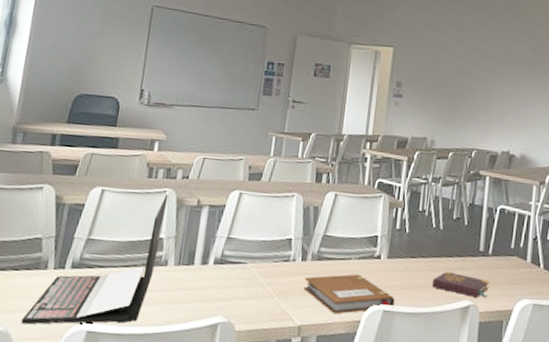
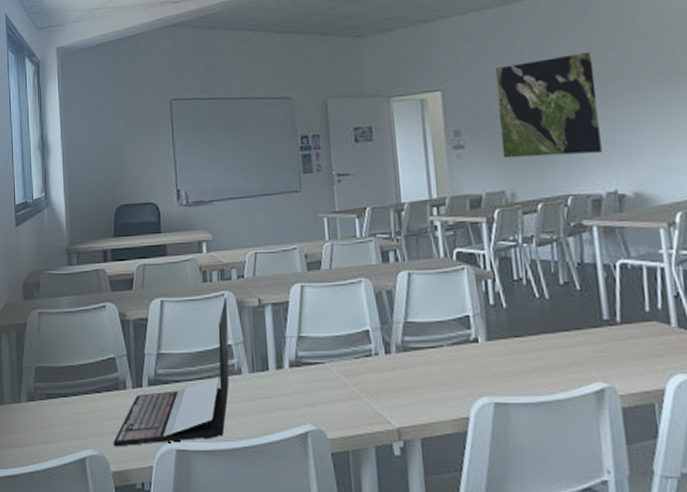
notebook: present [303,274,395,315] -> none [393,363,507,412]
world map: none [431,37,512,119] -> present [495,51,602,159]
book: present [432,271,490,298] -> none [550,349,626,377]

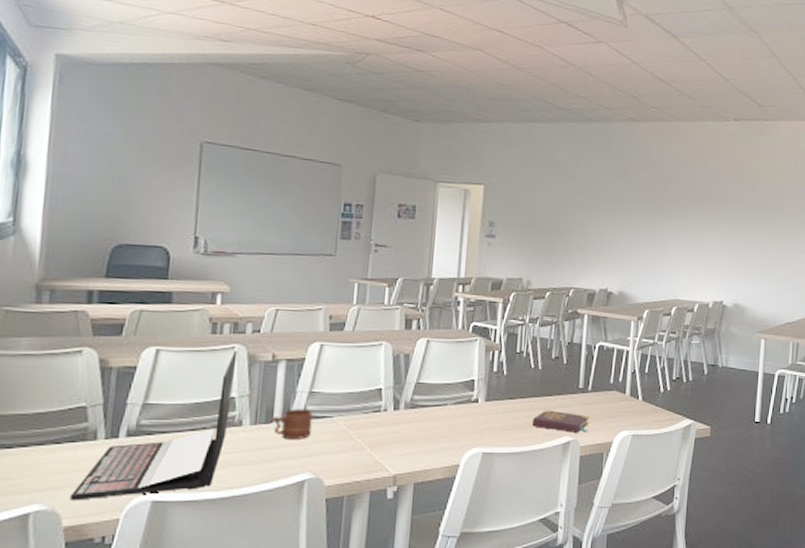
mug: none [263,355,306,387] -> present [266,408,313,439]
world map: present [495,51,602,159] -> none [526,174,609,257]
book: none [550,349,626,377] -> present [532,410,590,433]

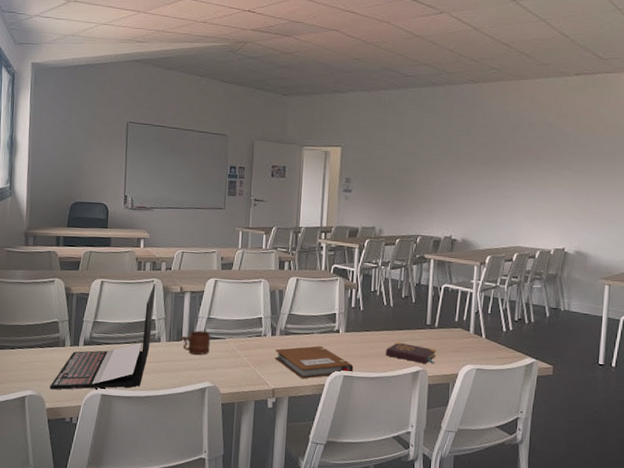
notebook: none [397,419,495,461] -> present [274,346,354,379]

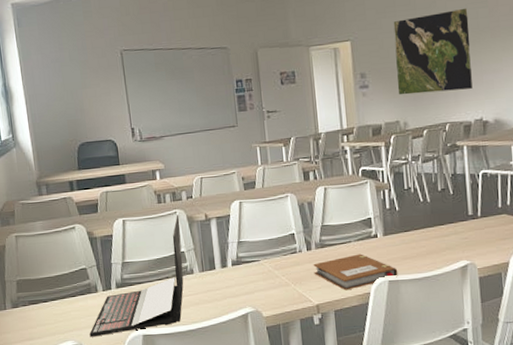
mug: present [177,330,211,355] -> none [211,256,246,281]
world map: none [378,133,451,208] -> present [393,8,472,95]
book: present [386,342,437,364] -> none [429,237,483,257]

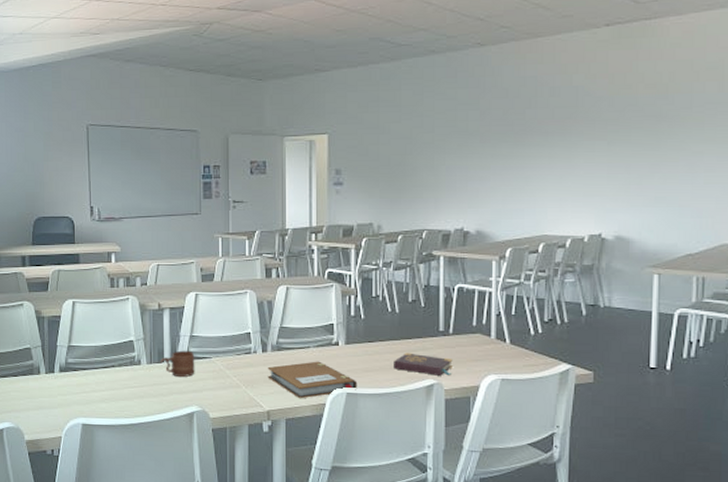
laptop: present [89,214,184,337] -> none [27,300,132,421]
mug: none [211,256,246,281] -> present [159,350,195,377]
world map: present [393,8,472,95] -> none [374,108,457,196]
book: none [429,237,483,257] -> present [394,352,453,376]

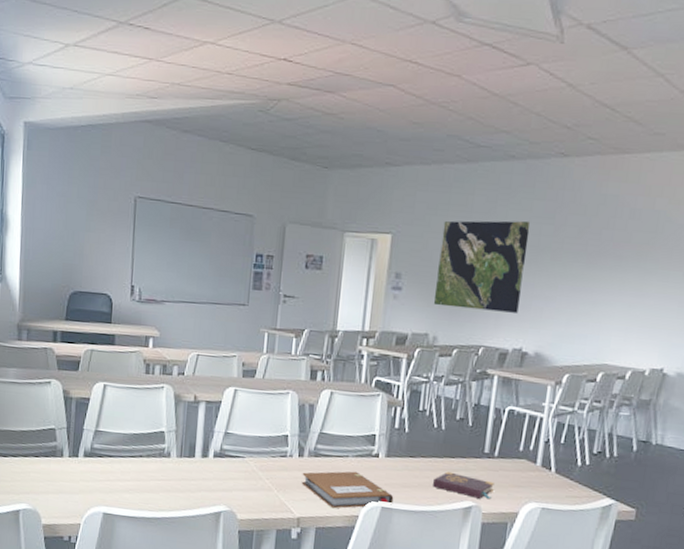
mug: present [159,350,195,377] -> none [190,446,228,475]
world map: none [374,108,457,196] -> present [434,220,530,313]

